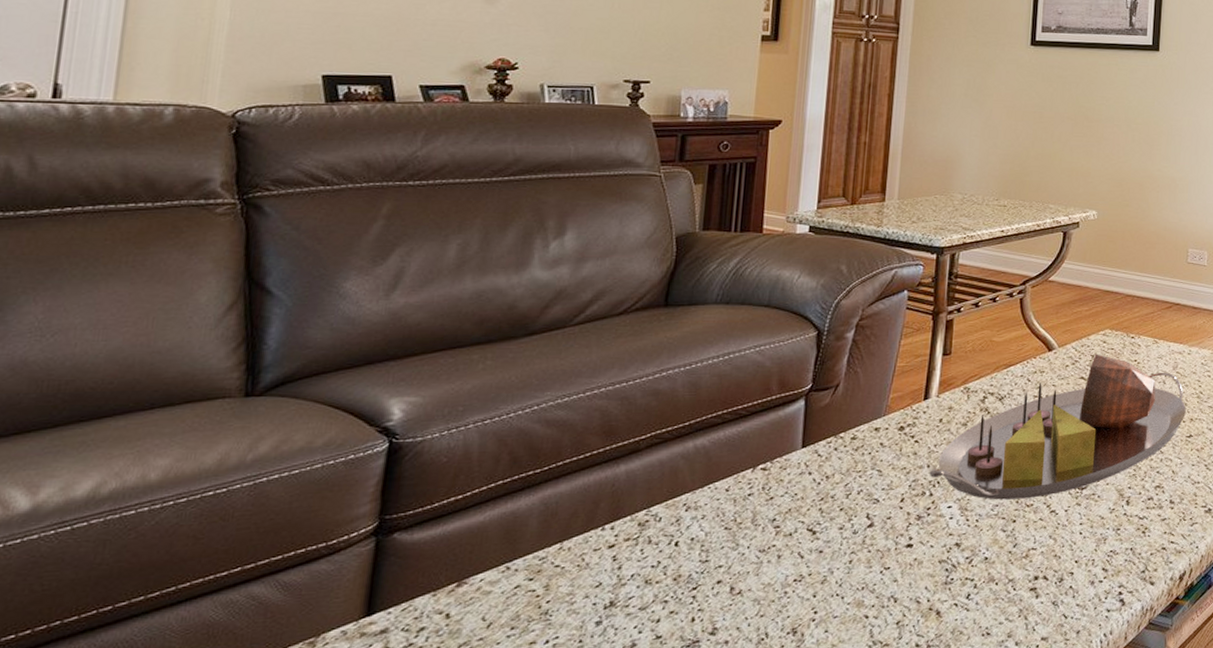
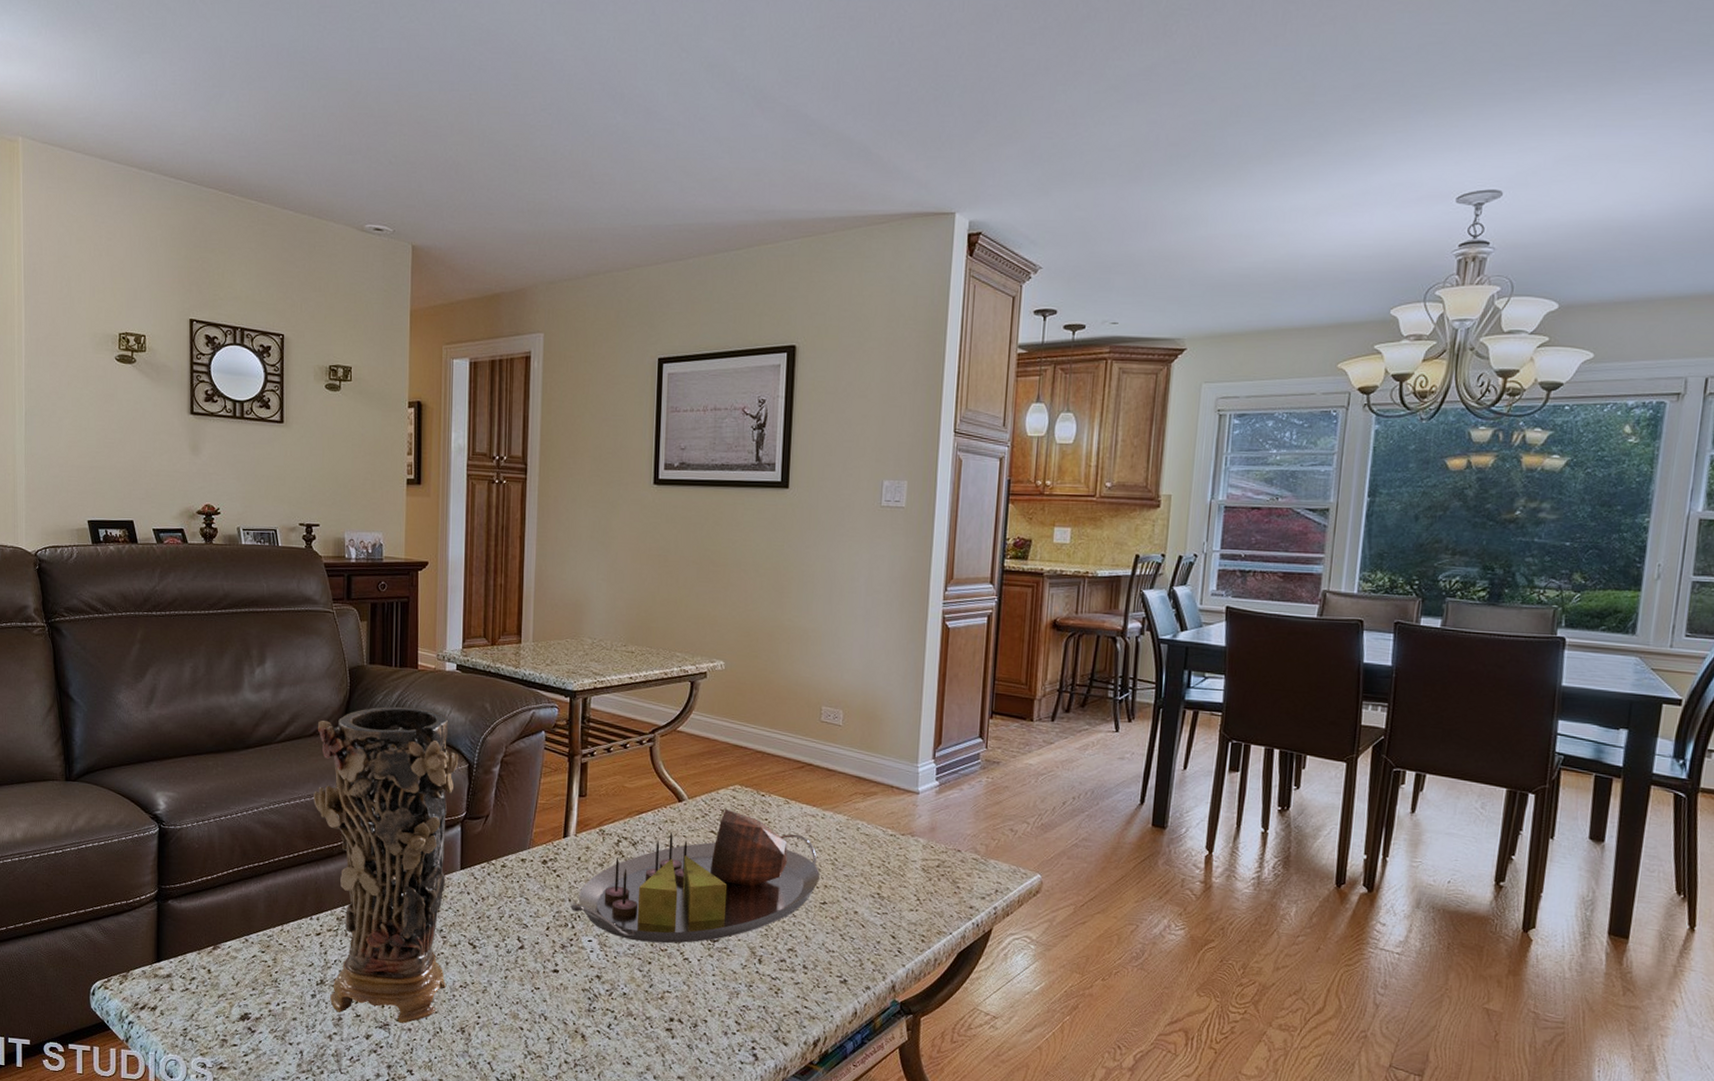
decorative vase: none [617,274,807,637] -> present [313,706,459,1023]

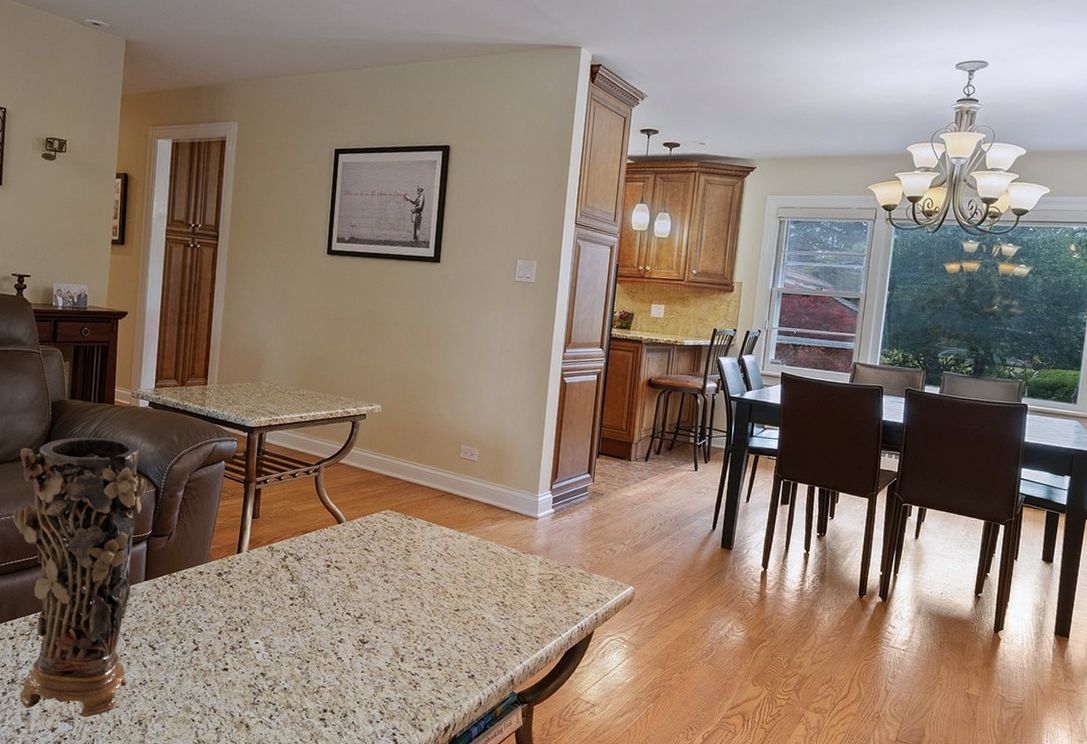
serving tray: present [570,809,820,944] -> none [241,530,455,645]

